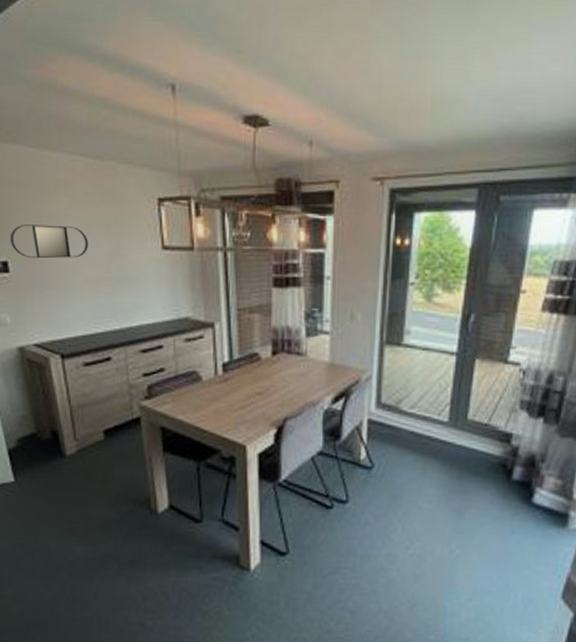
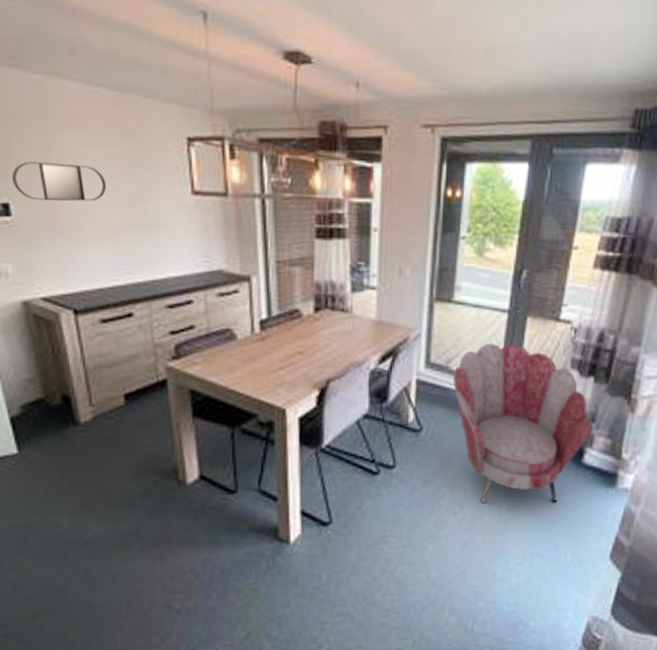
armchair: none [402,385,541,541] -> present [452,343,591,504]

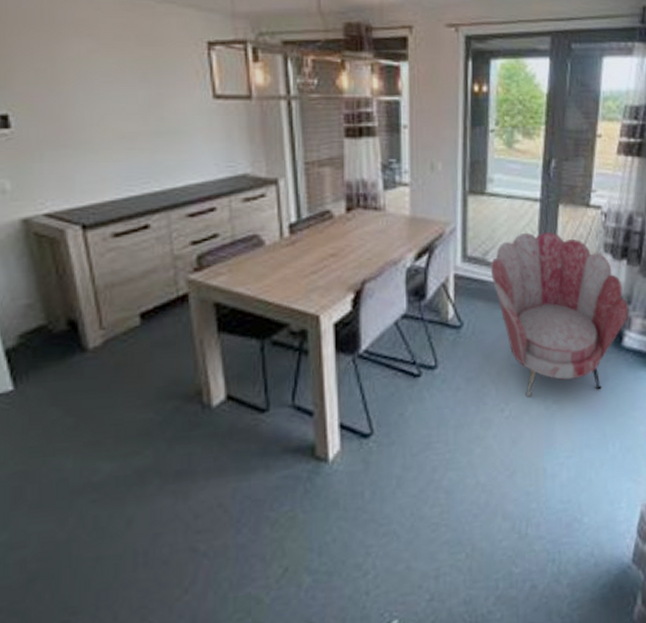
home mirror: present [11,162,106,202] -> none [11,70,119,111]

